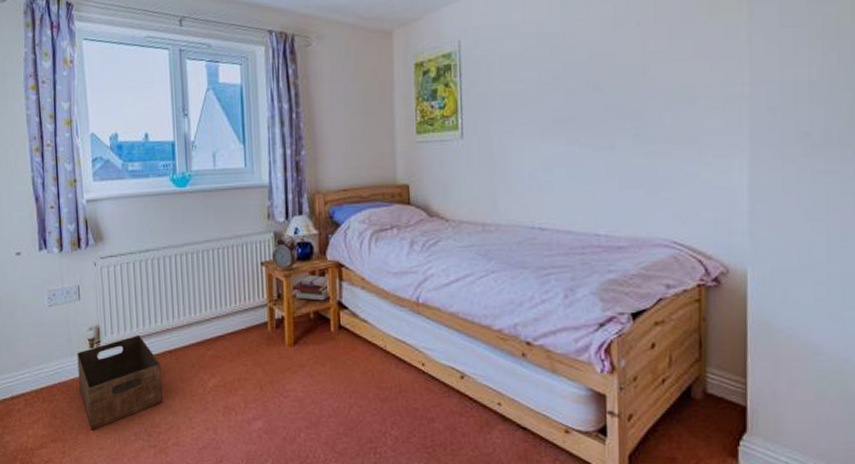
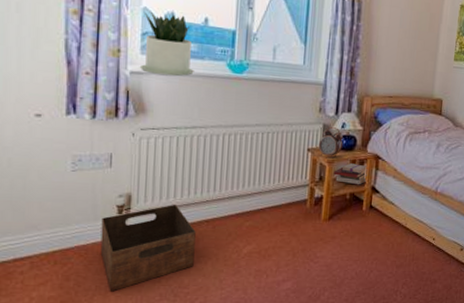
planter: none [91,134,141,200] -> present [139,10,194,77]

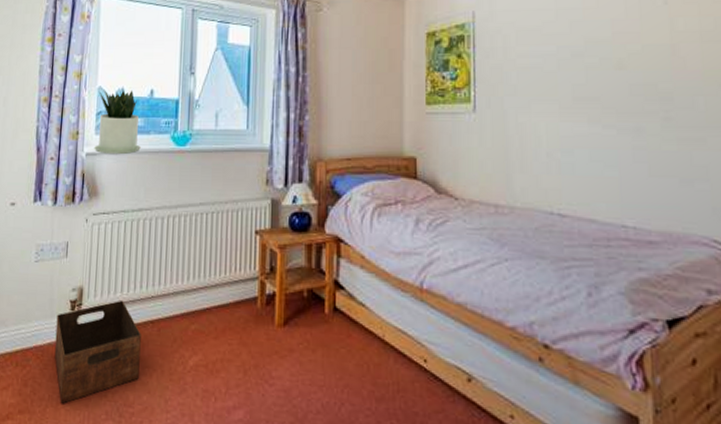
alarm clock: present [318,127,344,159] -> none [266,202,296,243]
books: present [333,163,368,185] -> none [286,249,328,278]

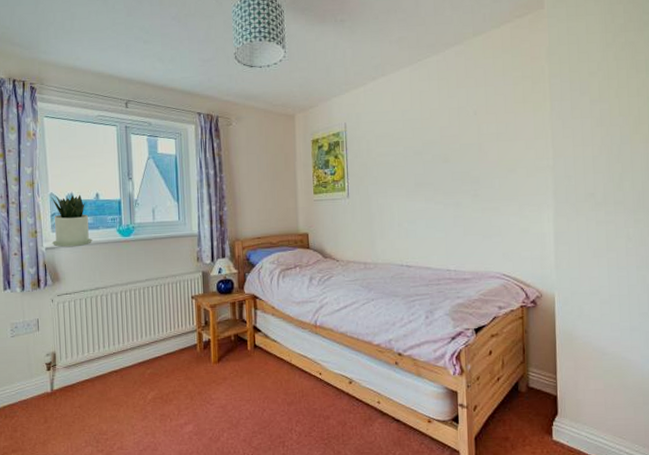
storage basket: present [54,300,141,404] -> none [36,358,109,440]

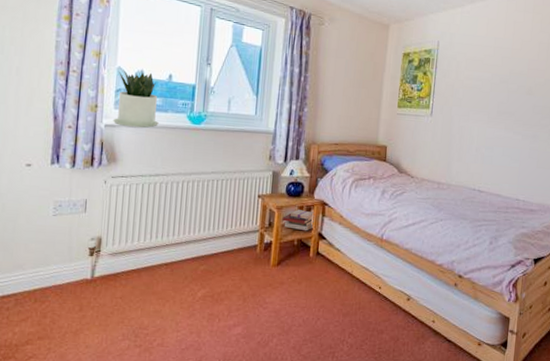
books: none [217,306,249,326] -> present [282,210,315,231]

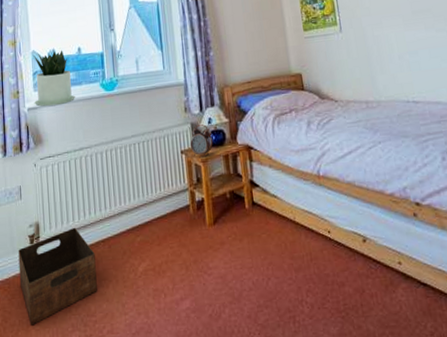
storage basket: none [73,247,156,330] -> present [18,227,97,326]
alarm clock: none [268,174,292,205] -> present [189,124,214,157]
books: present [282,210,315,231] -> none [209,158,244,182]

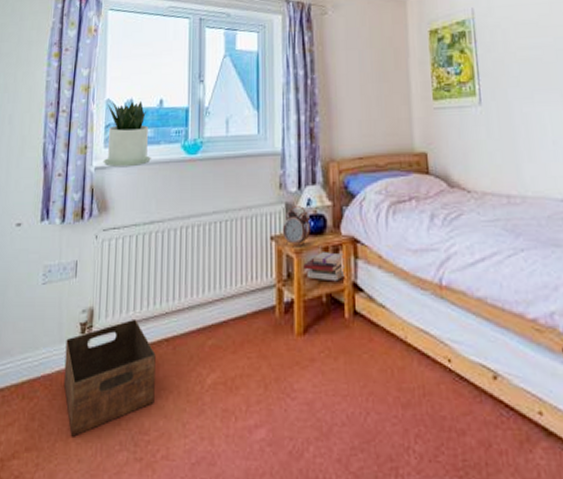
books: none [209,158,244,182] -> present [303,252,346,282]

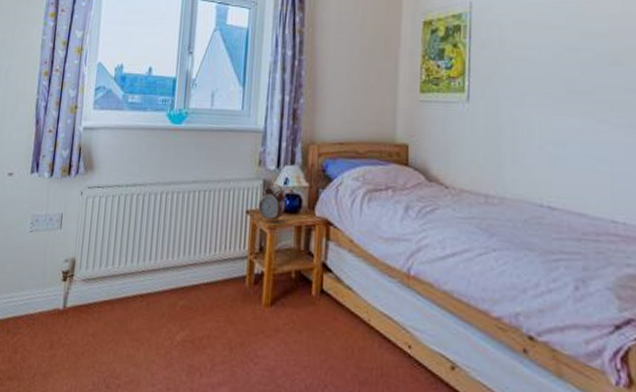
storage basket: present [63,318,156,437] -> none [45,273,130,373]
planter: present [103,100,151,168] -> none [91,64,137,131]
books: present [303,252,346,282] -> none [275,230,317,260]

